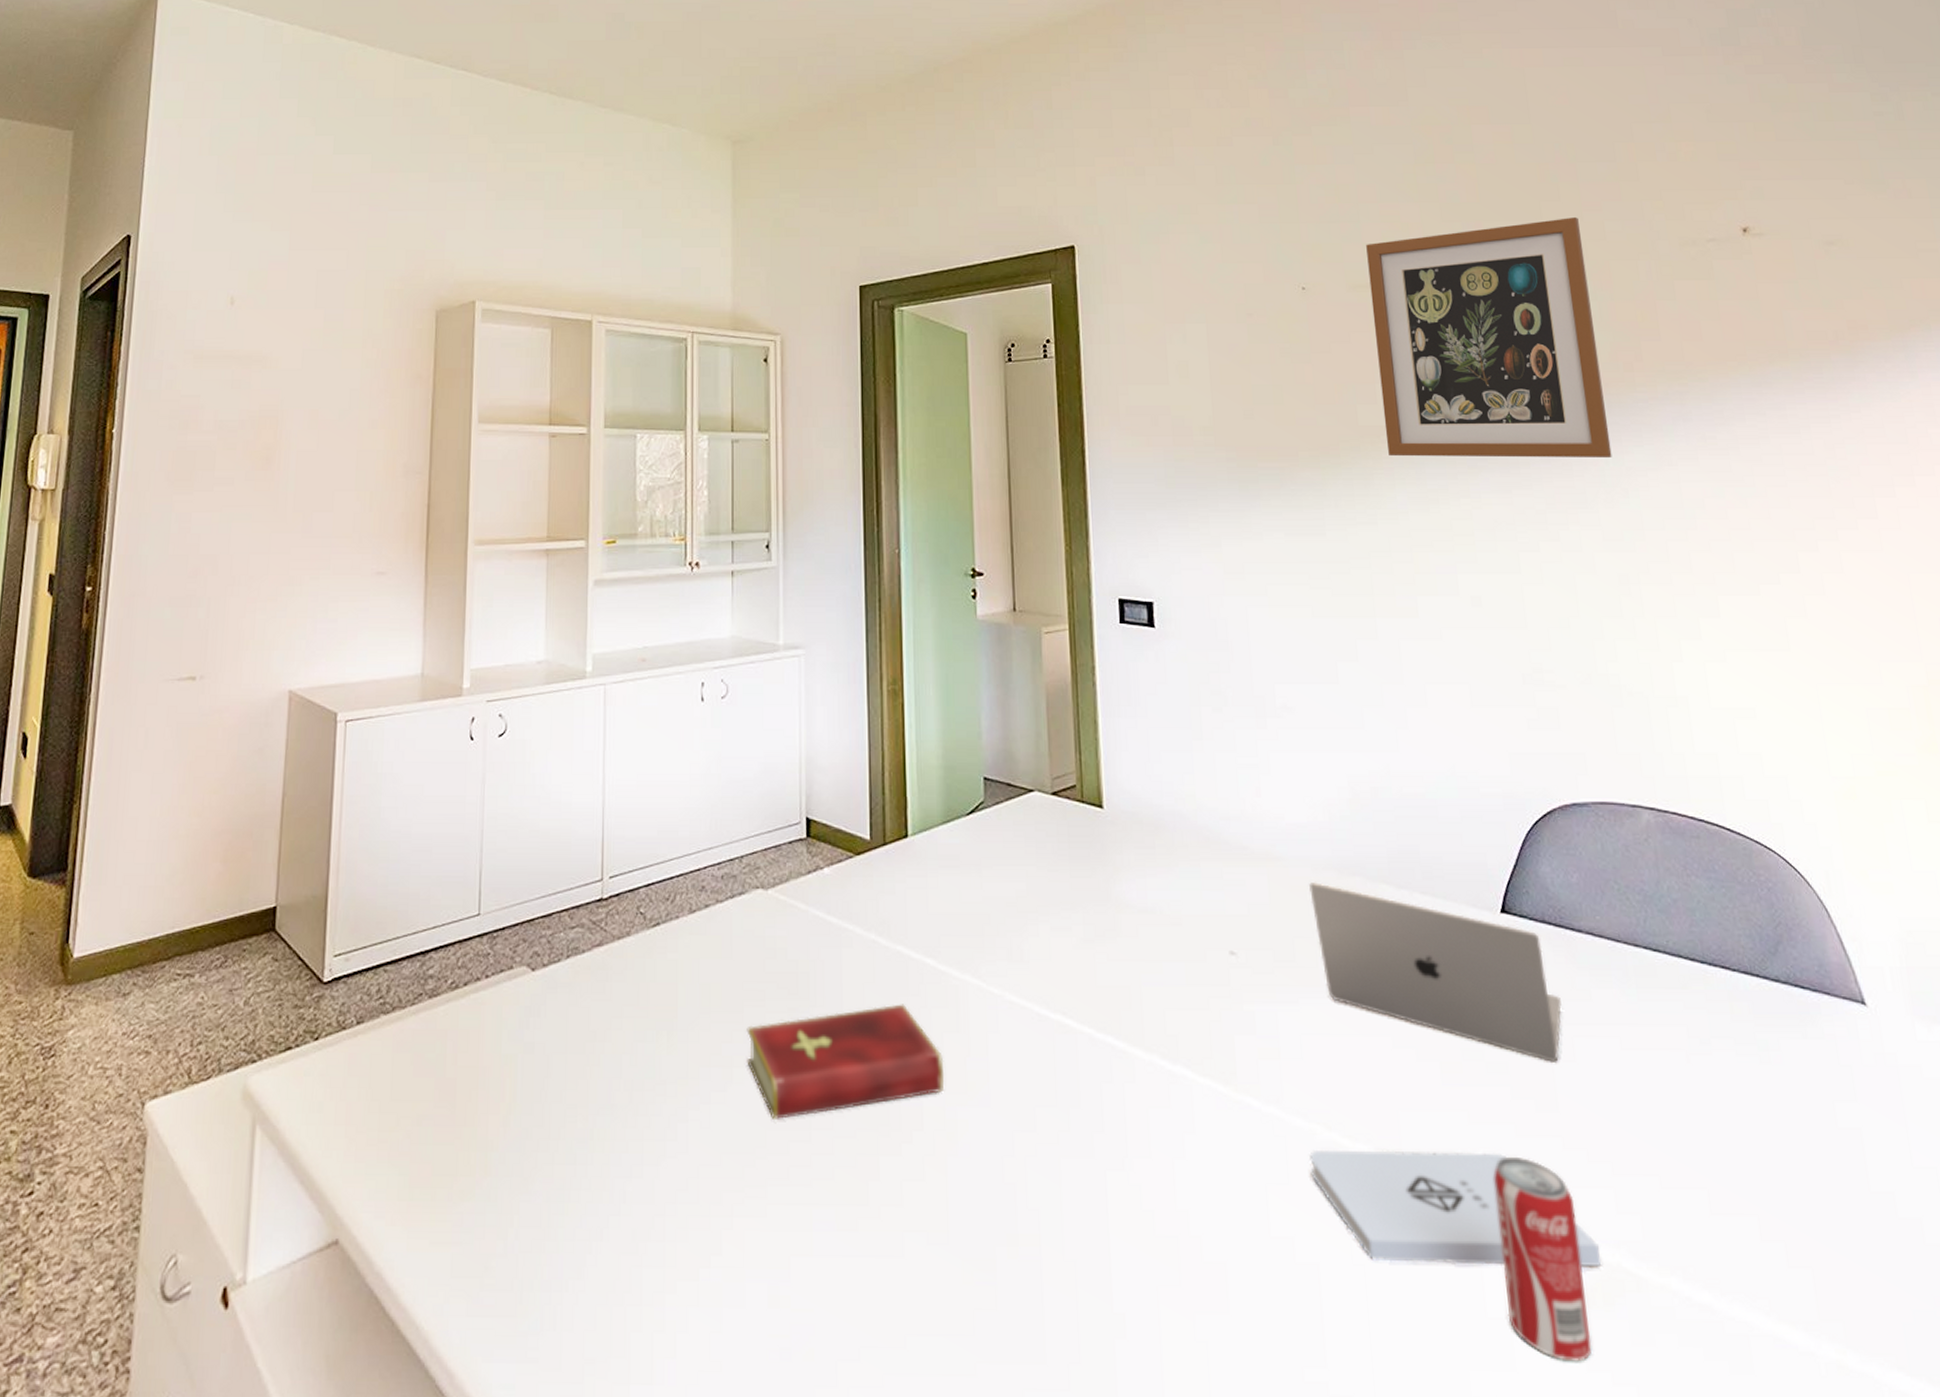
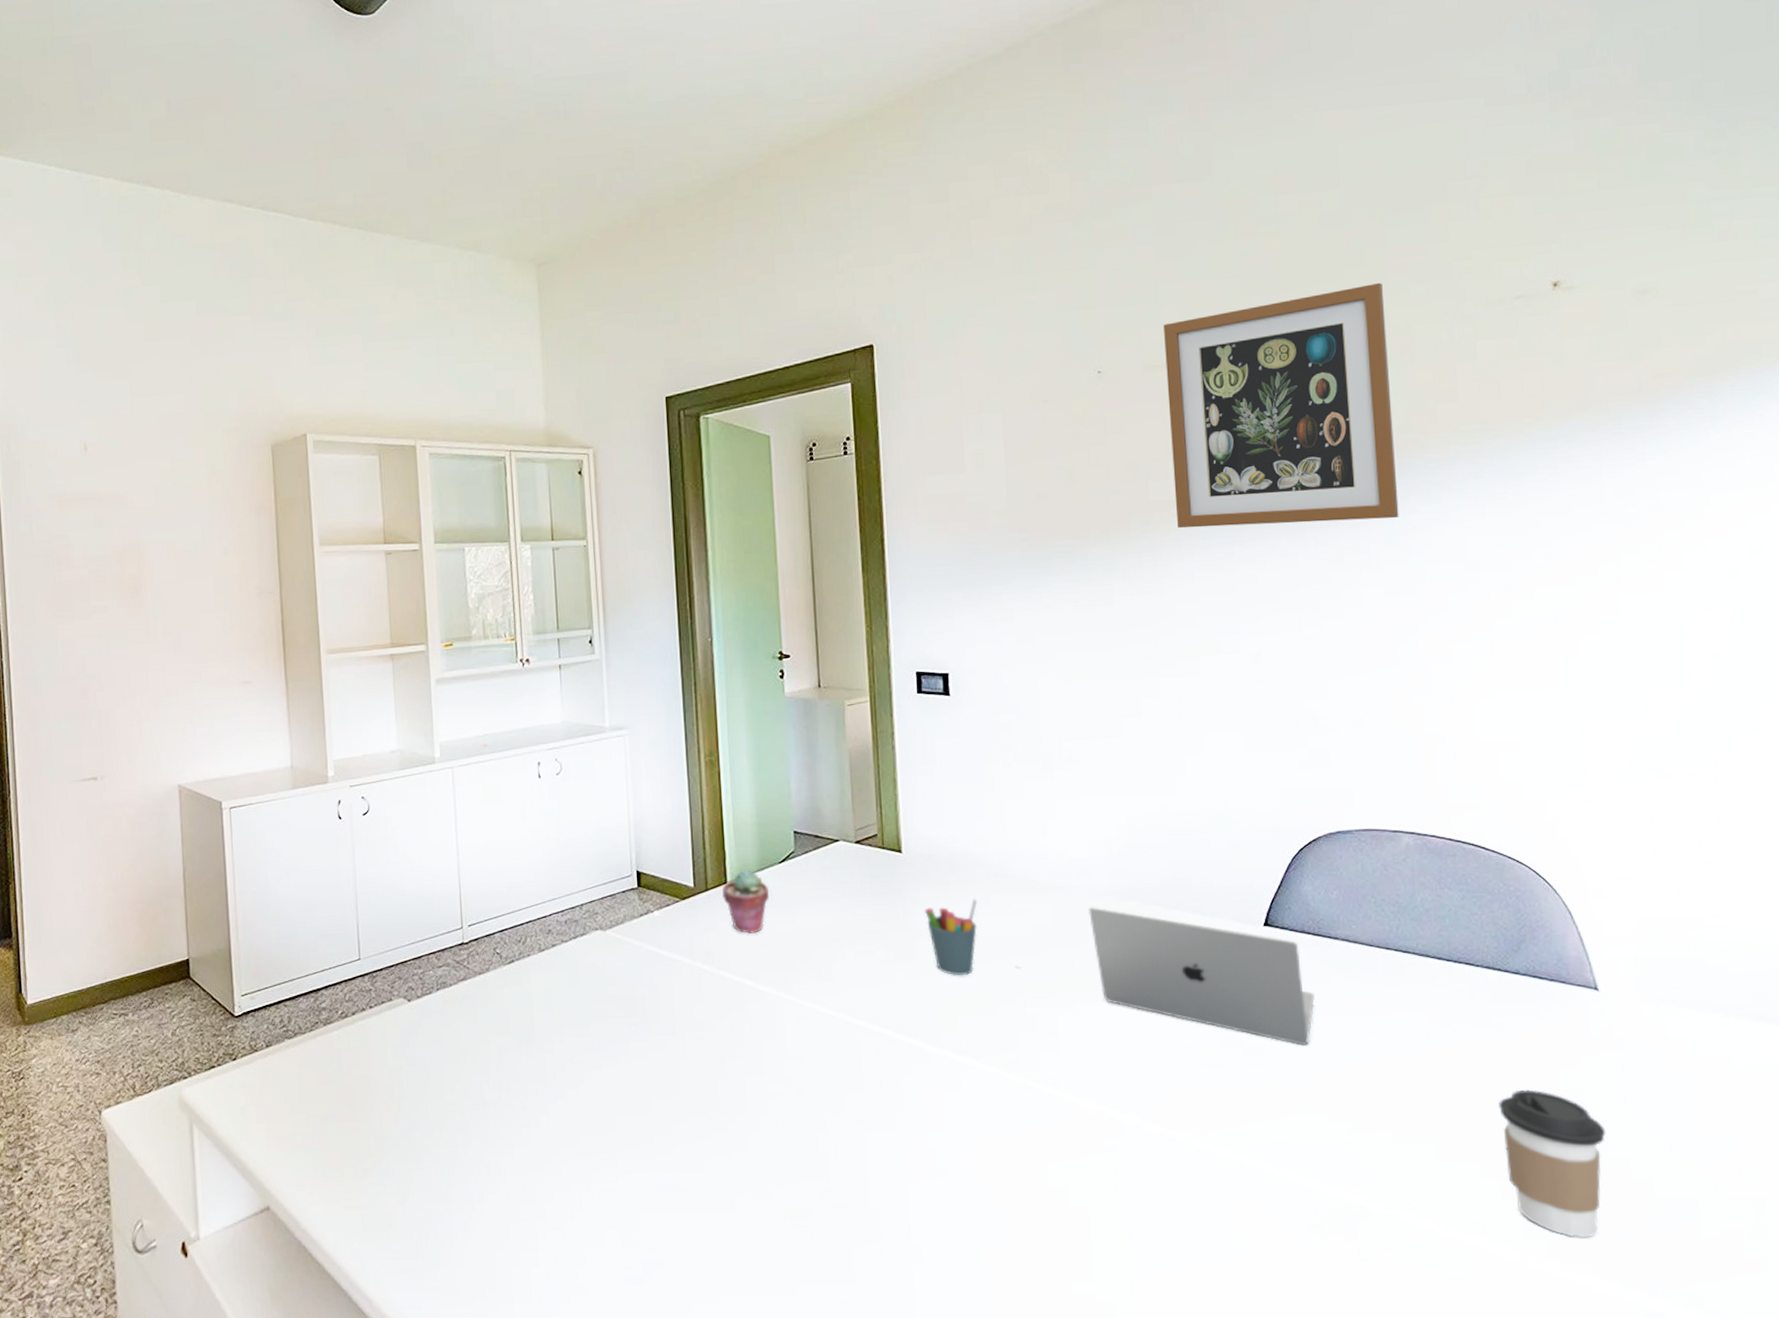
hardcover book: present [747,1004,945,1119] -> none [593,1017,765,1109]
potted succulent: none [901,821,956,900] -> present [721,870,770,934]
pen holder: none [1128,866,1188,962] -> present [925,898,978,976]
notepad: present [1309,1150,1602,1266] -> none [1082,1118,1337,1204]
beverage can: present [1493,1156,1592,1362] -> none [1245,1120,1323,1274]
coffee cup: none [1772,1125,1897,1321] -> present [1499,1089,1606,1238]

